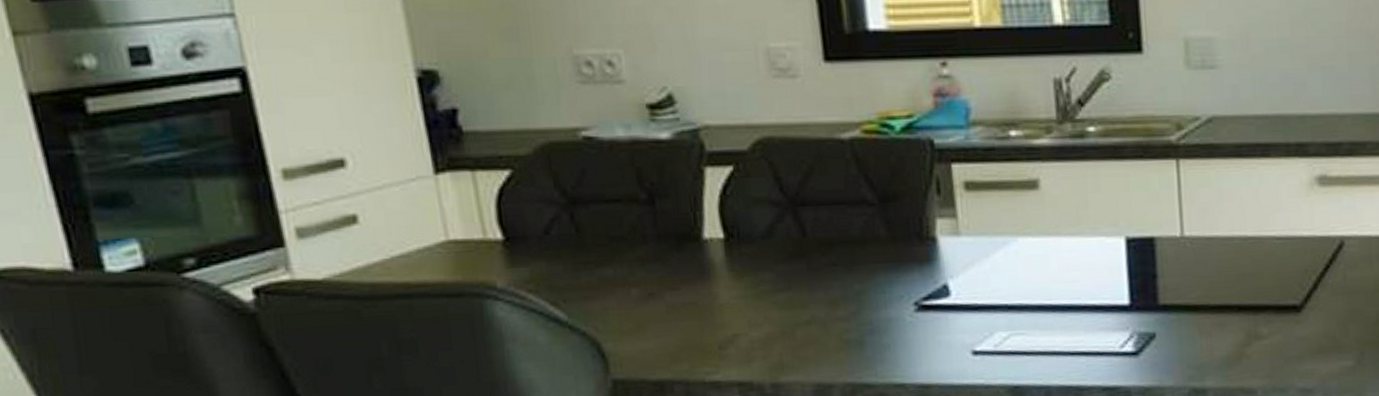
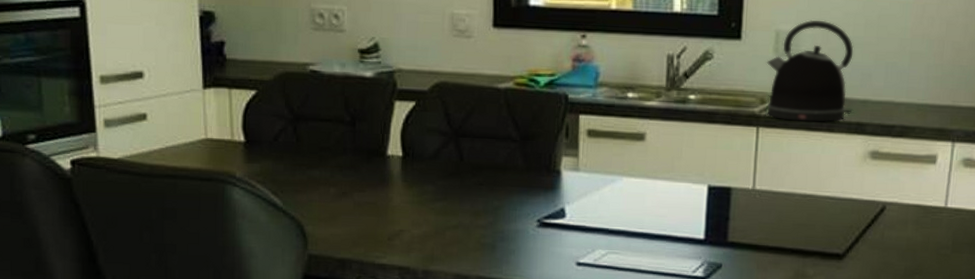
kettle: none [1177,21,1288,148] -> present [766,19,854,122]

